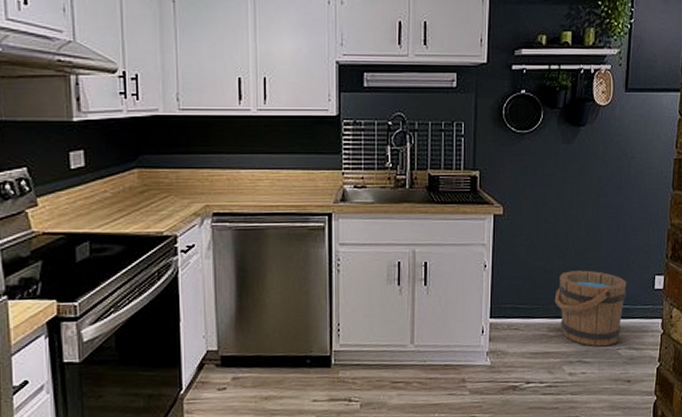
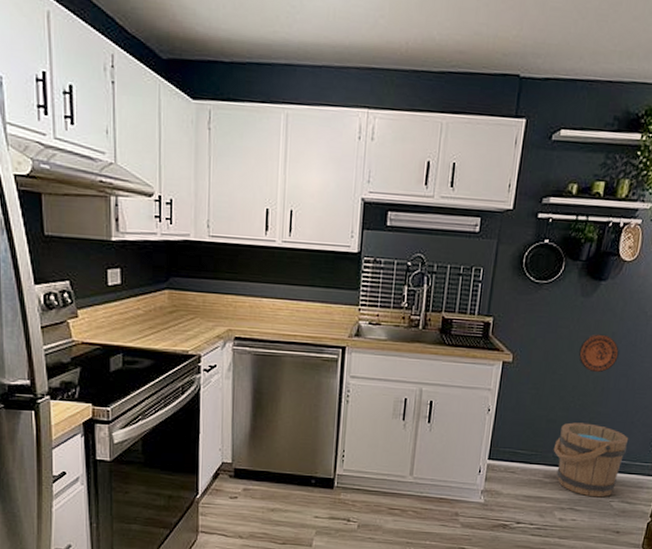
decorative plate: none [568,179,606,218] -> present [579,334,619,373]

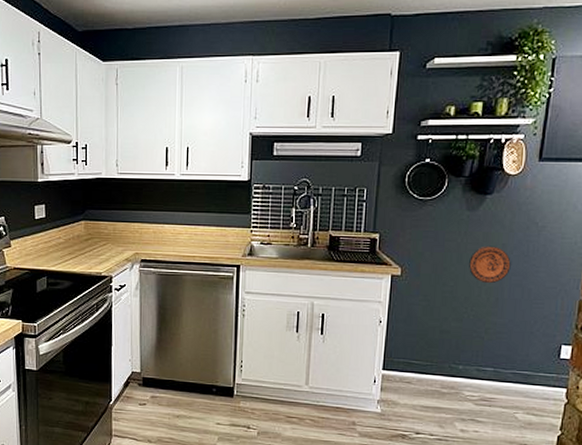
bucket: present [553,422,629,498] -> none [449,333,529,409]

